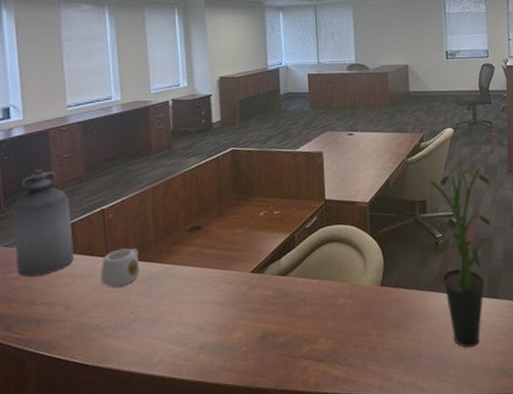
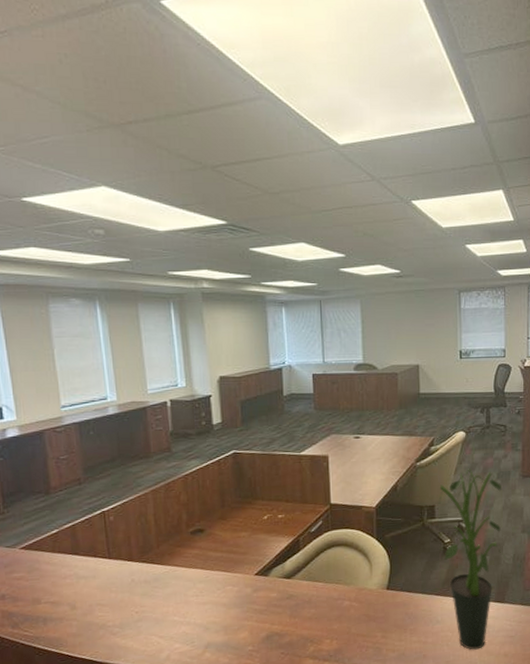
bottle: present [12,170,74,277] -> none [11,471,76,577]
mug: present [100,248,140,288] -> none [104,550,143,588]

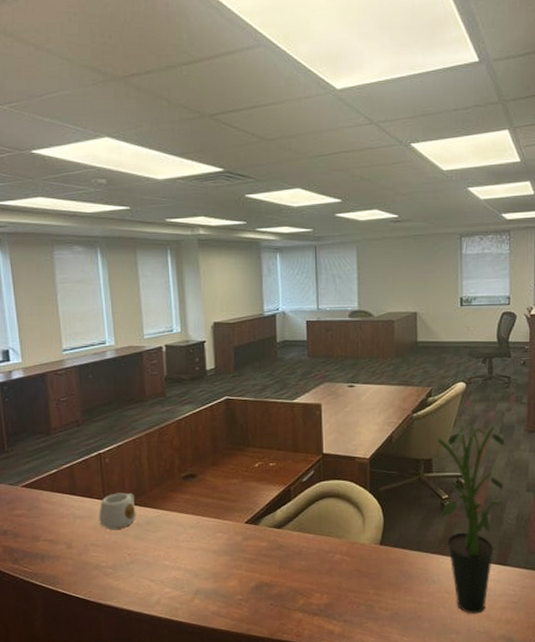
mug: none [104,550,143,588] -> present [99,492,136,529]

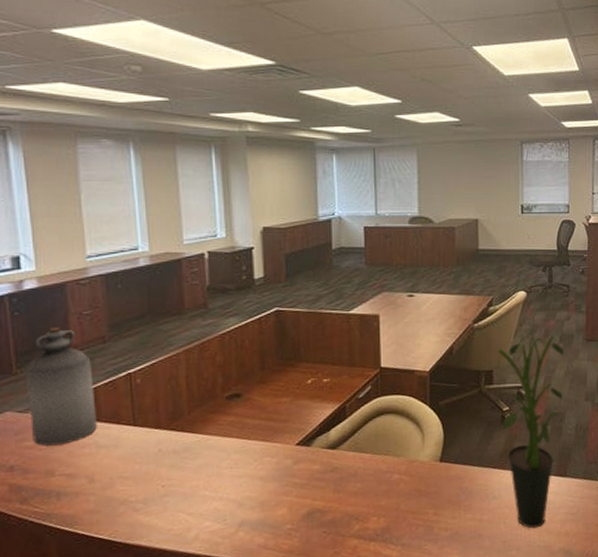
bottle: none [14,412,73,515] -> present [25,328,97,446]
mug: present [99,492,136,529] -> none [127,416,172,459]

